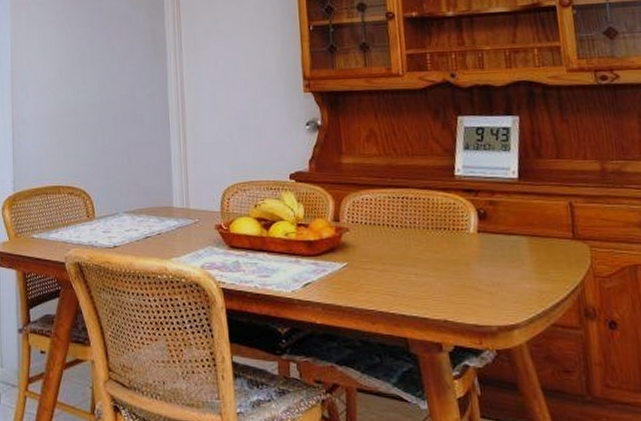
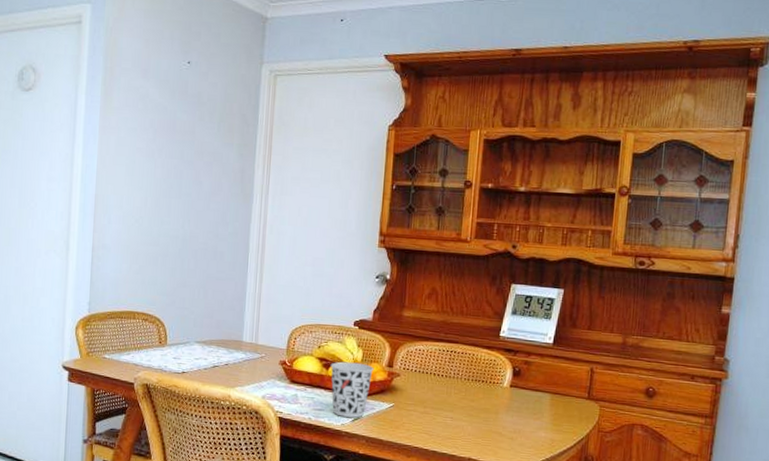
cup: none [270,219,319,282] -> present [330,361,374,418]

